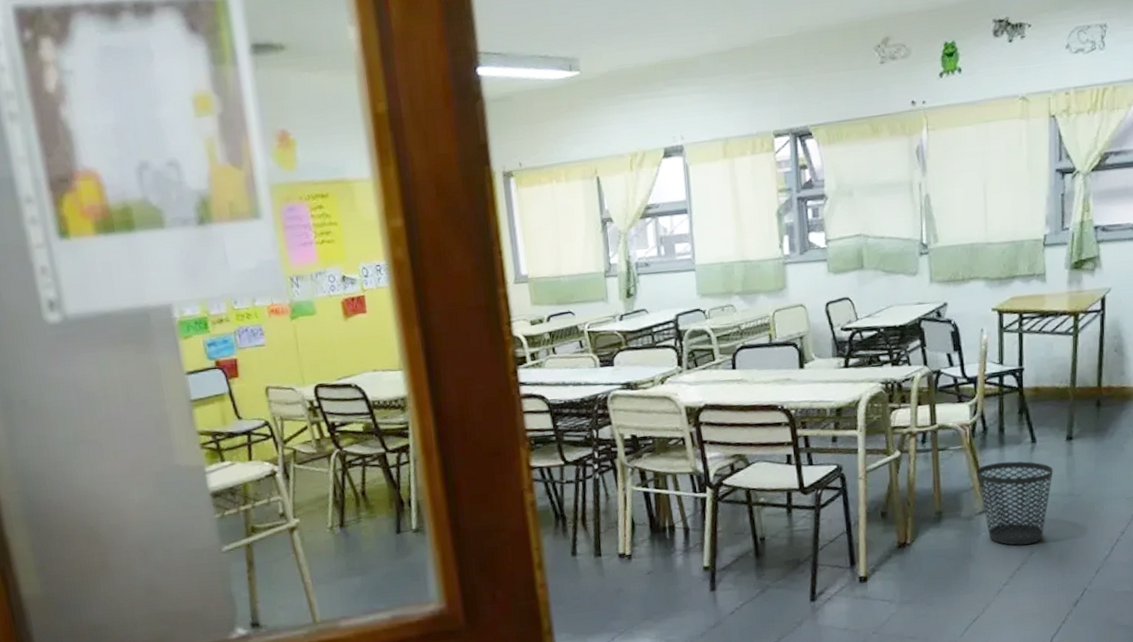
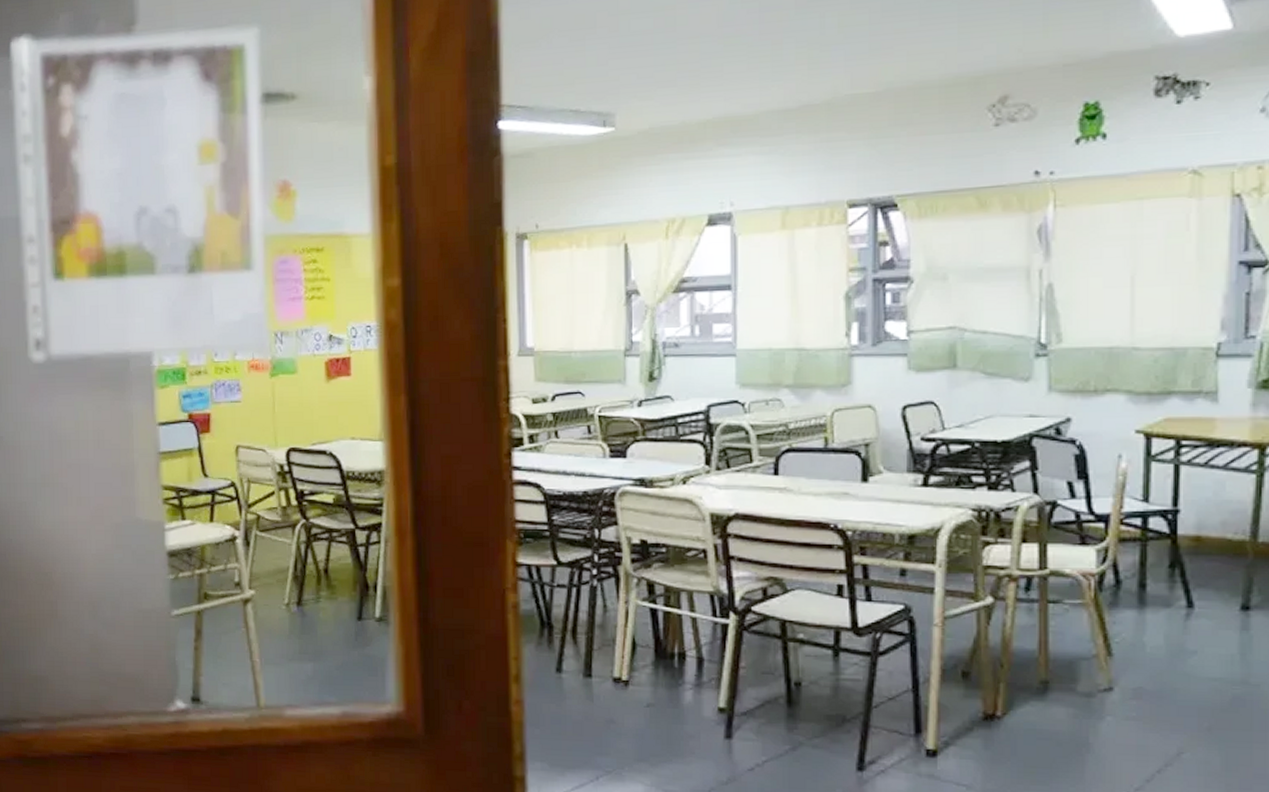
wastebasket: present [976,461,1053,545] -> none [1102,628,1218,741]

